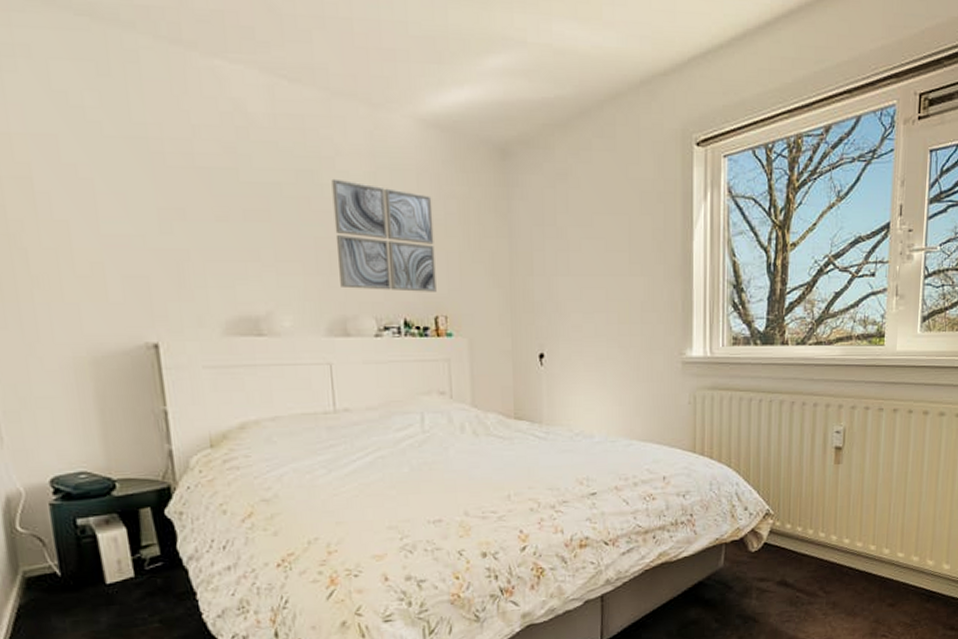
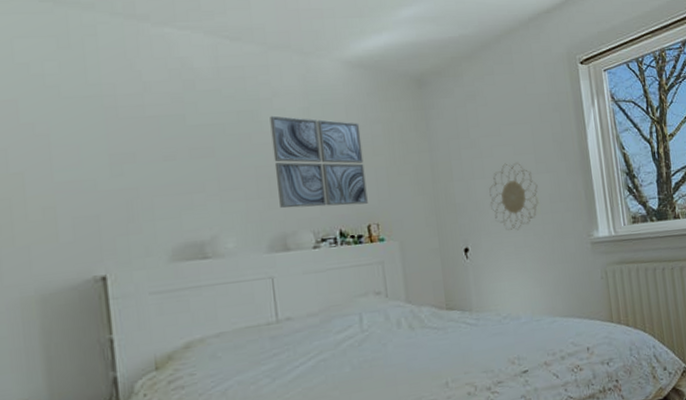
decorative wall piece: none [572,260,629,340] -> present [489,162,539,231]

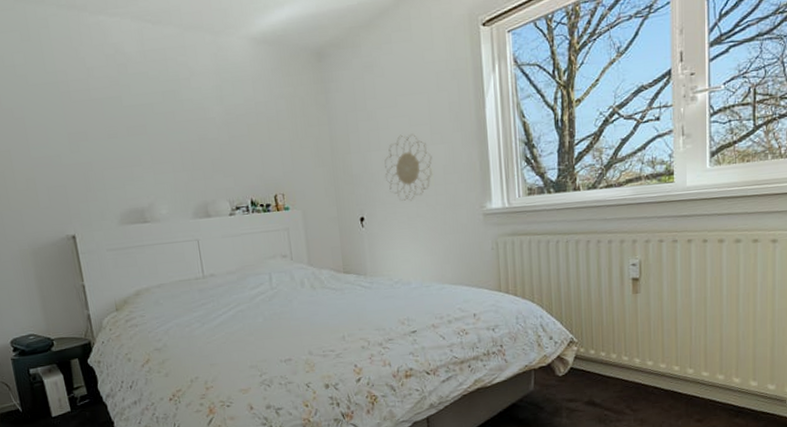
wall art: present [270,115,368,208] -> none [189,94,274,180]

